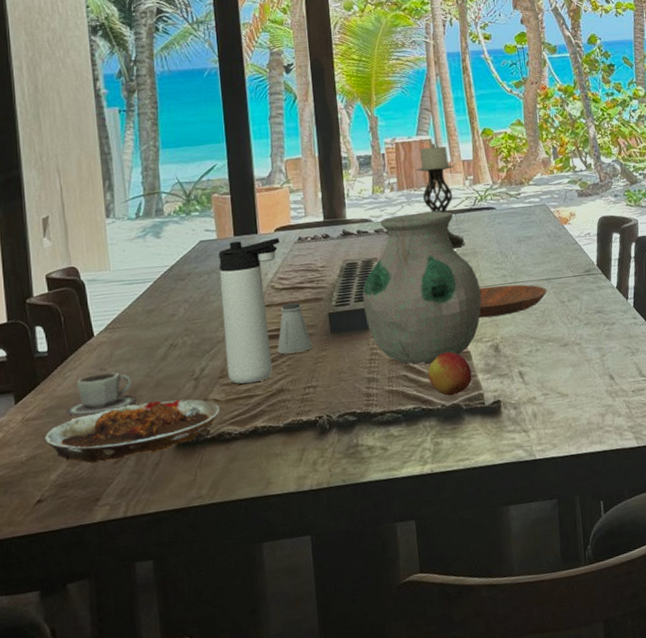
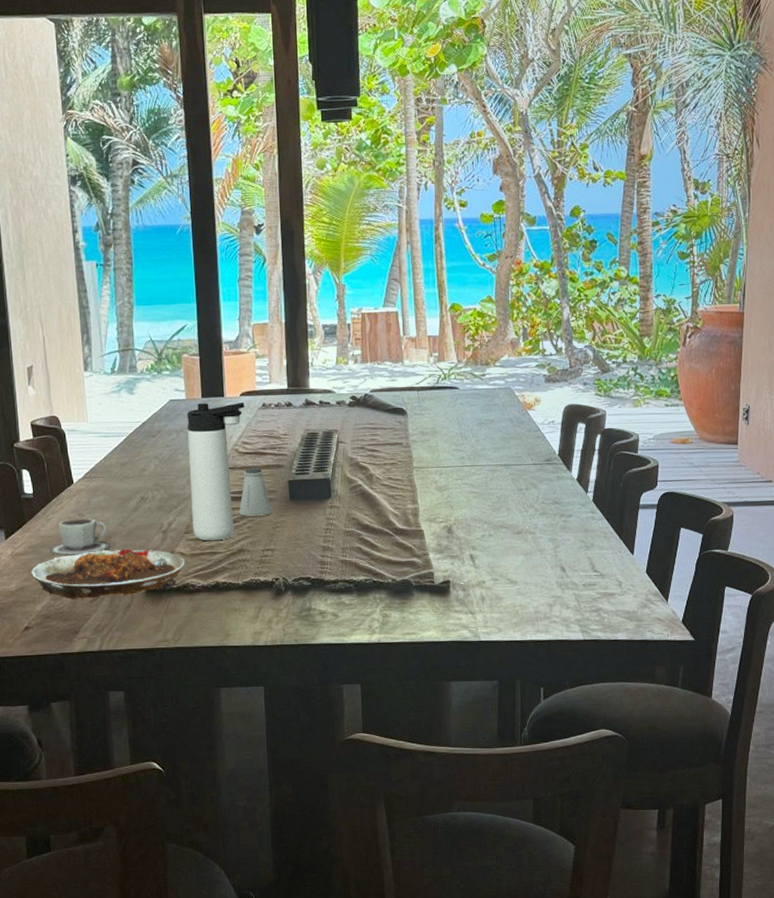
vase: present [362,211,482,364] -> none [321,386,438,538]
candle holder: present [416,143,465,248] -> none [381,316,425,426]
apple: present [427,351,472,396] -> none [380,528,424,572]
bowl: present [479,284,548,318] -> none [434,467,505,499]

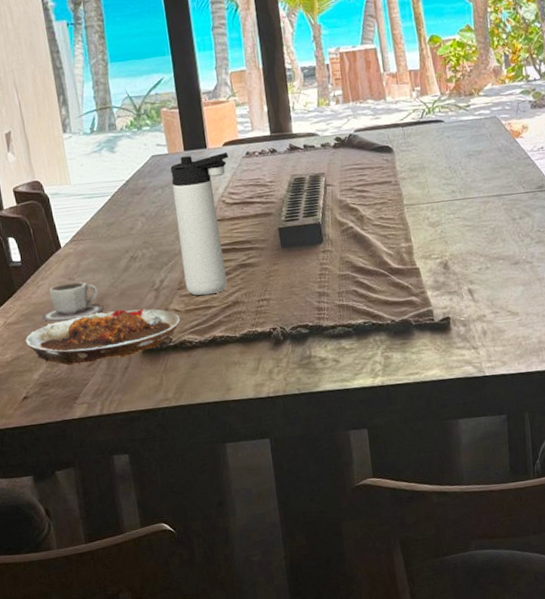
saltshaker: present [239,467,273,516] -> none [231,217,265,268]

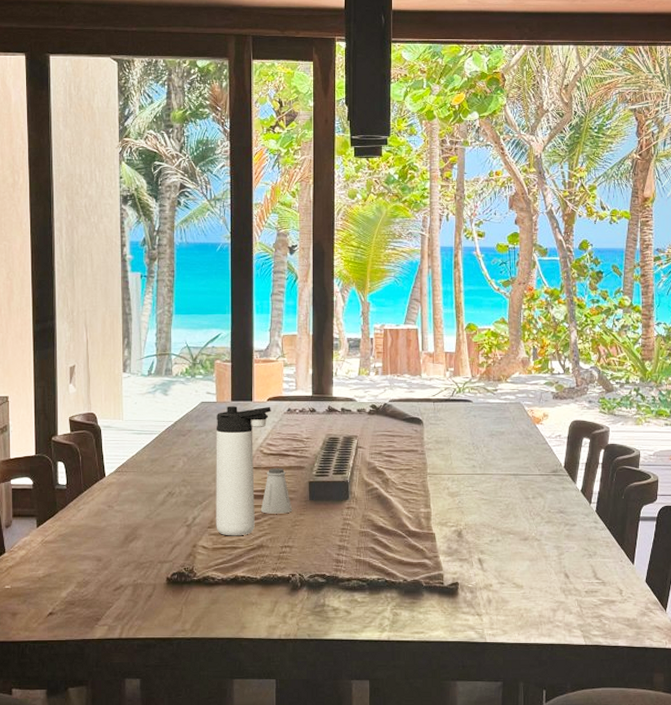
plate: present [25,308,181,366] -> none [59,540,207,587]
cup: present [42,281,103,322] -> none [78,509,136,546]
saltshaker: none [231,217,265,268] -> present [260,468,293,514]

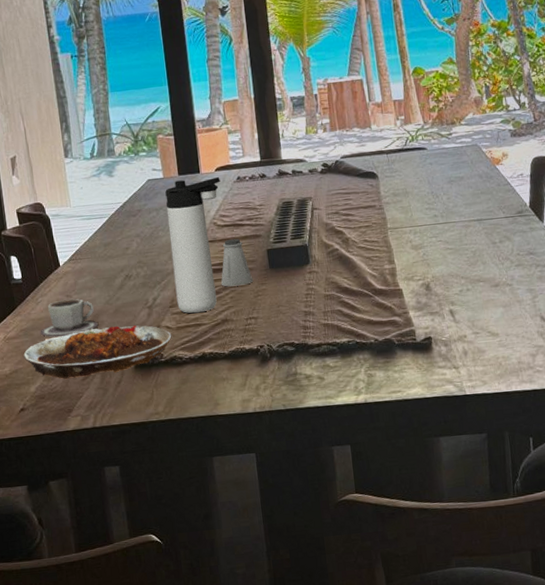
plate: none [59,540,207,587] -> present [23,325,172,379]
cup: none [78,509,136,546] -> present [40,298,98,337]

